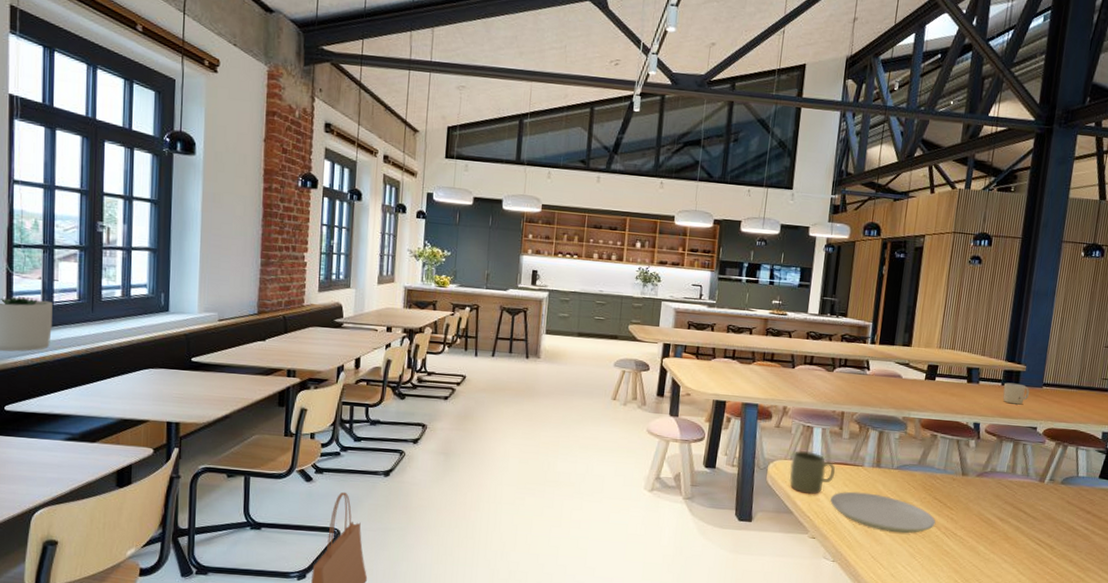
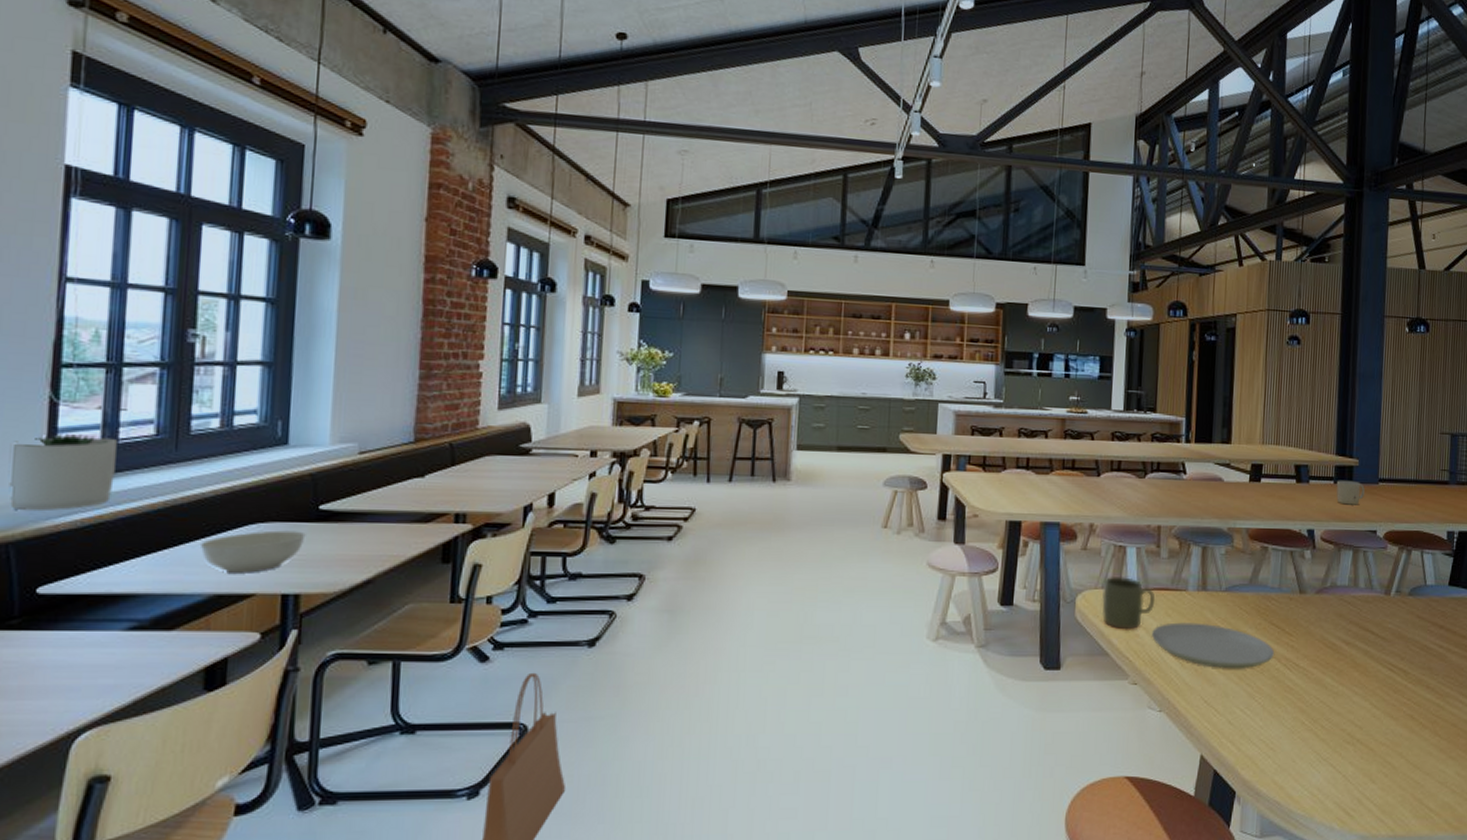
bowl: none [111,374,183,405] -> present [201,530,306,573]

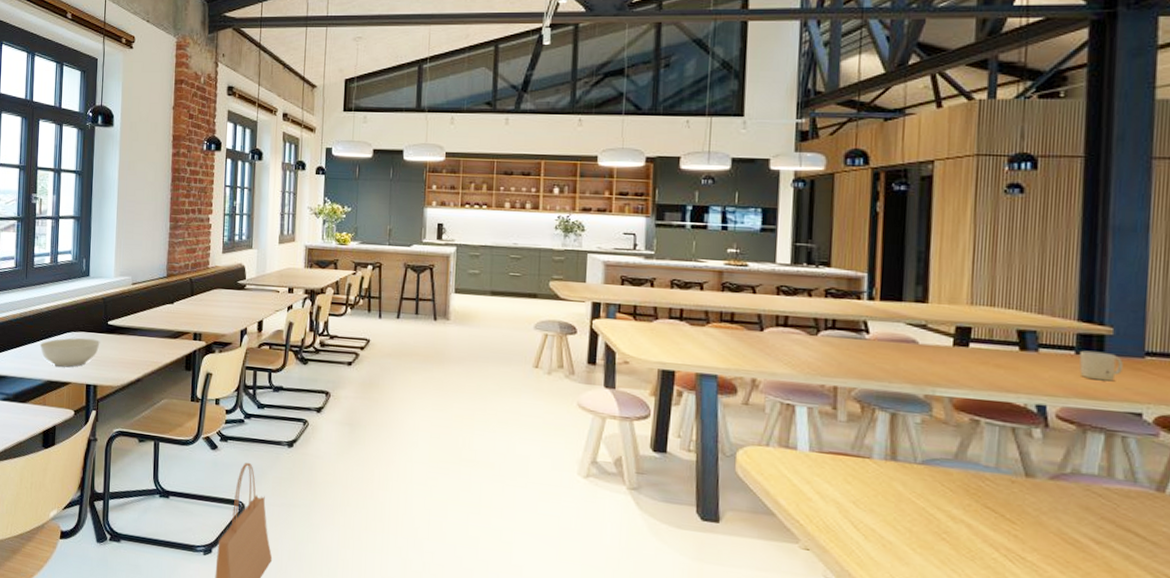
mug: present [1101,575,1156,630] -> none [765,434,832,493]
plate: present [1152,622,1275,669] -> none [827,491,991,553]

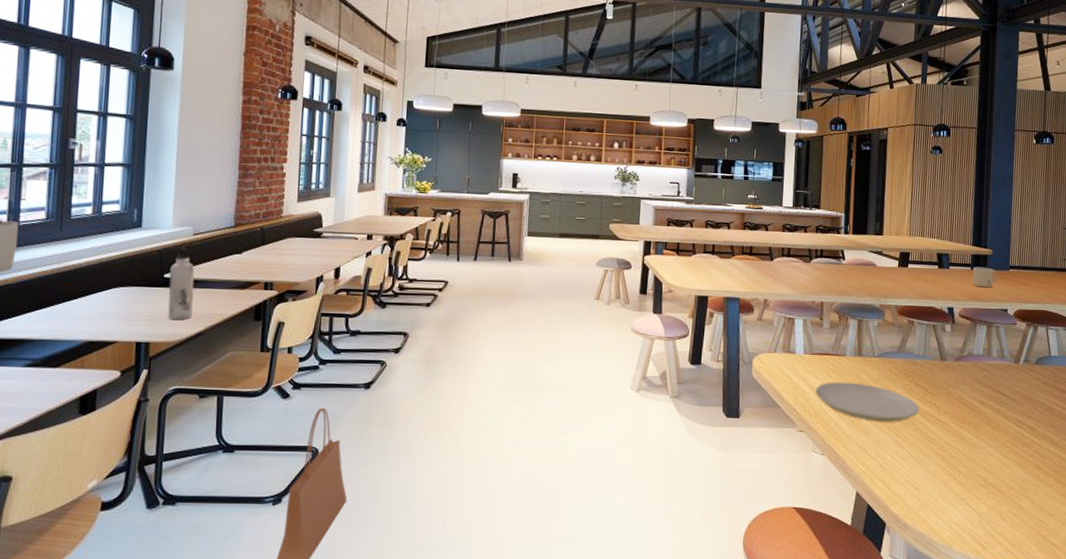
bowl: present [40,337,100,368] -> none [78,293,154,326]
water bottle: none [111,296,134,366] -> present [168,248,195,321]
plate: none [827,491,991,553] -> present [816,382,920,422]

